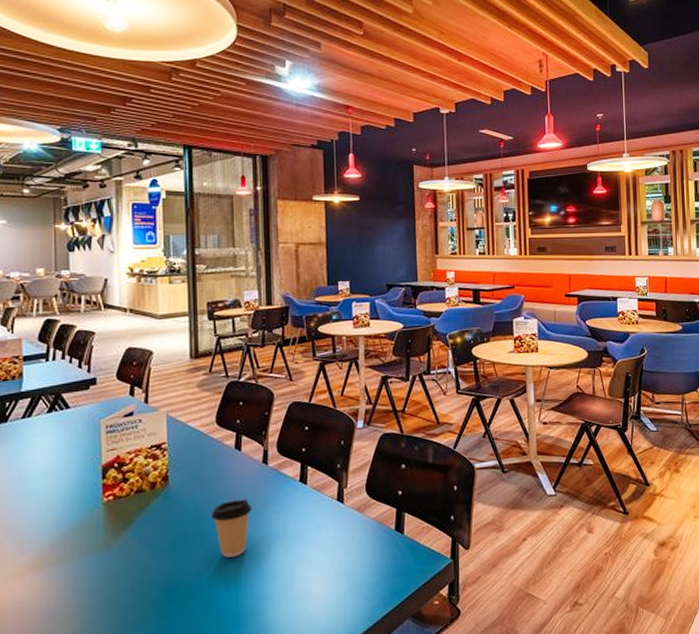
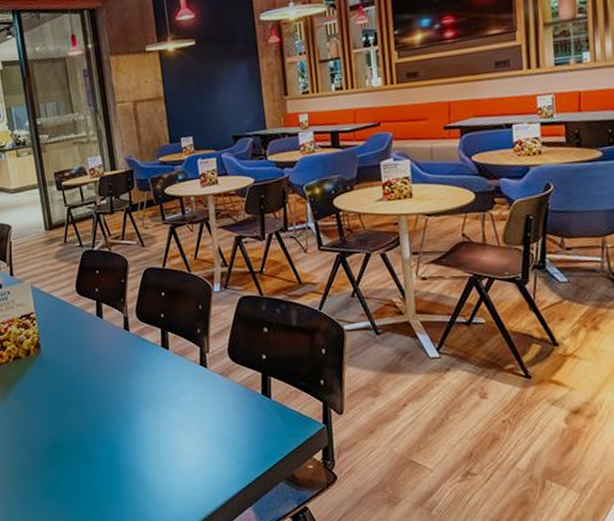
coffee cup: present [212,499,252,558] -> none [82,364,119,419]

